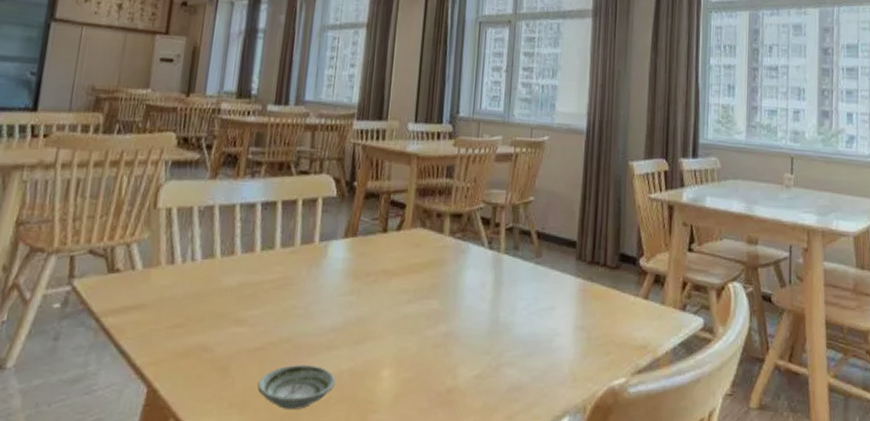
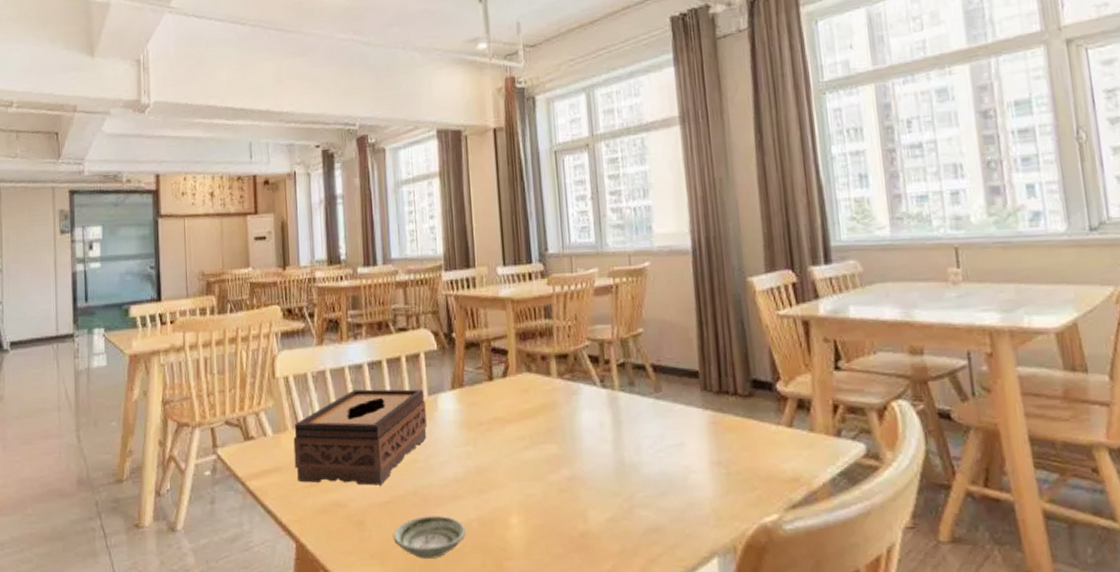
tissue box: none [161,229,316,330] -> present [293,389,428,486]

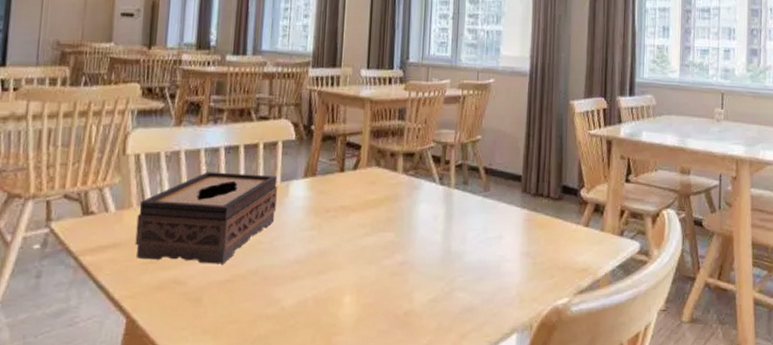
saucer: present [393,516,466,559] -> none [228,294,301,334]

